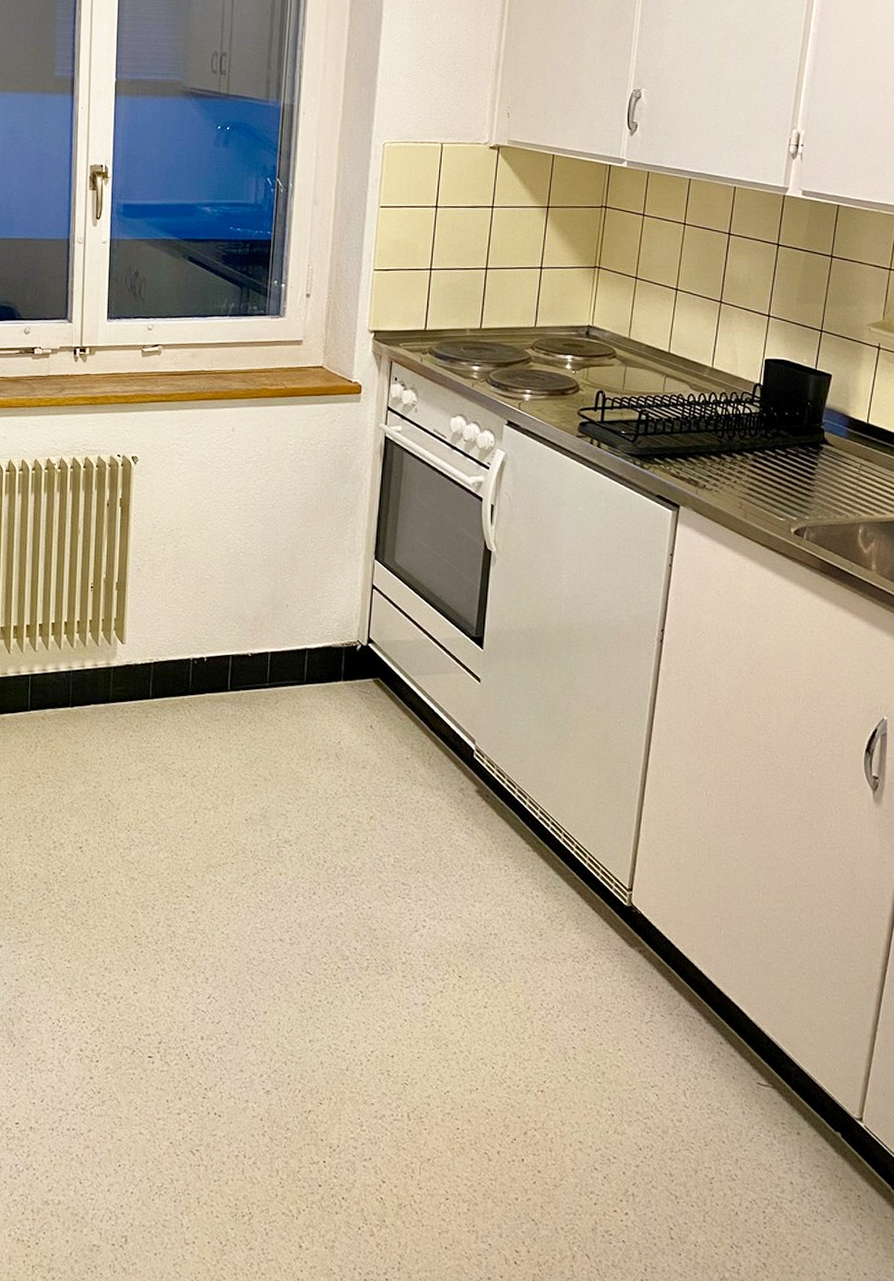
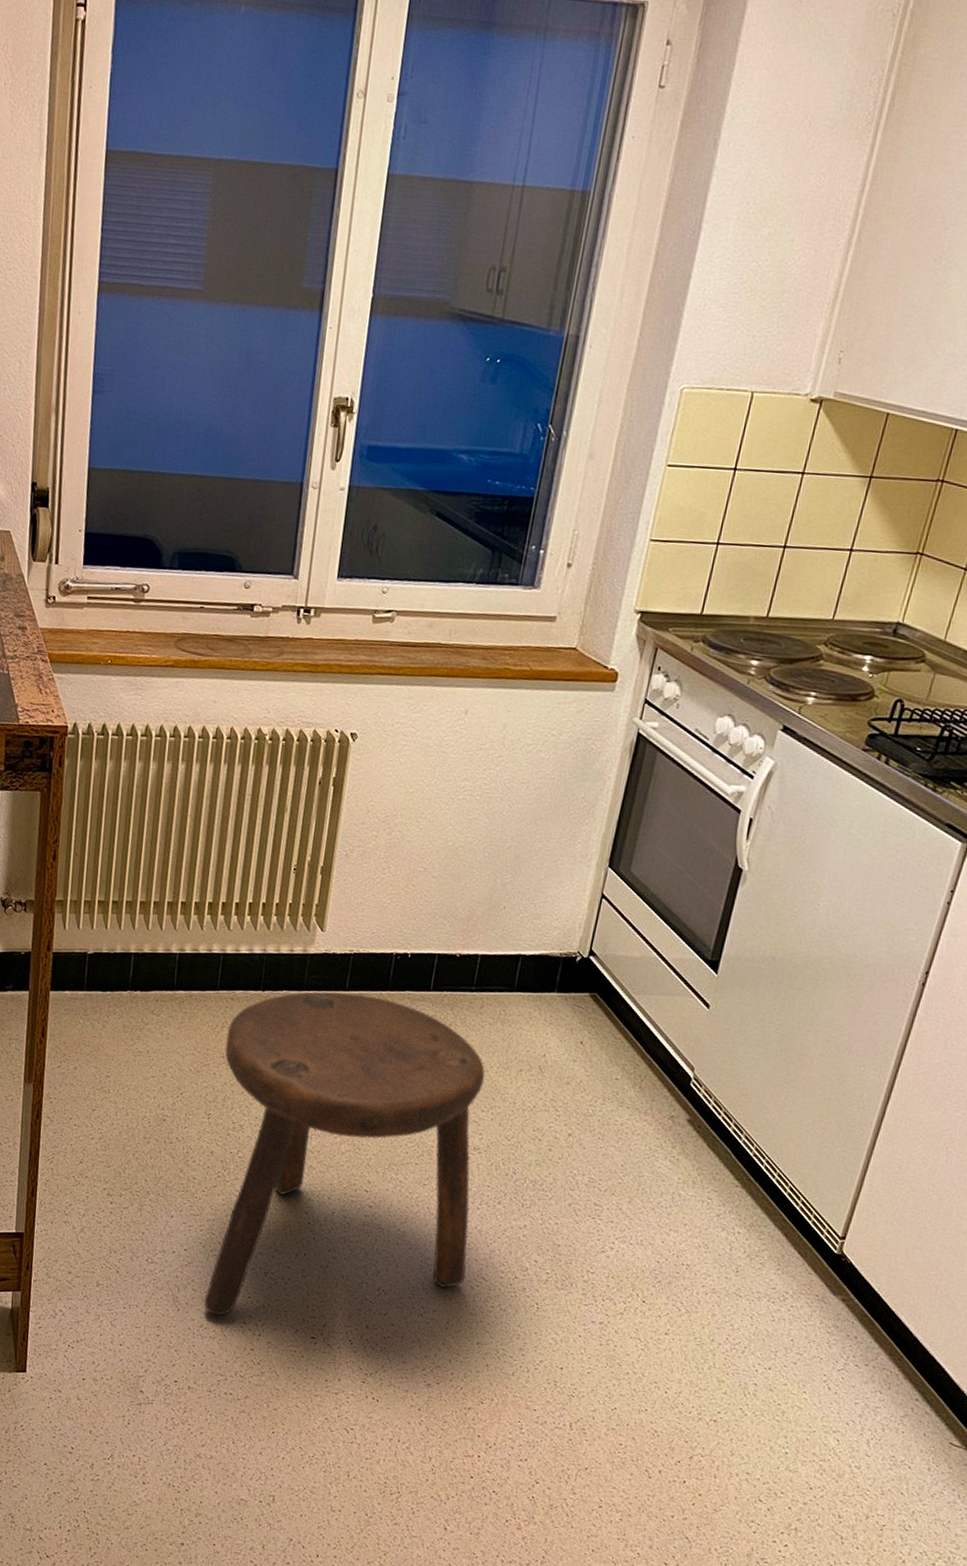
stool: none [39,700,291,1046] -> present [204,991,485,1316]

